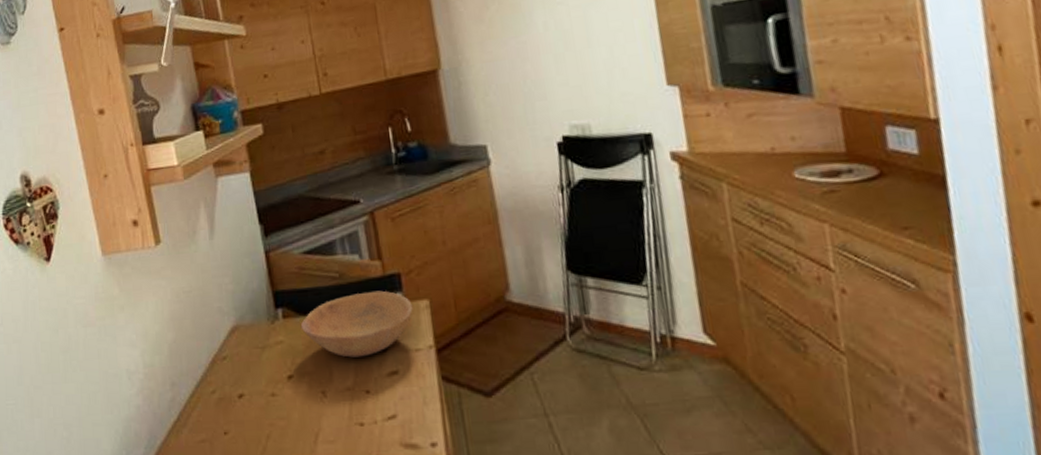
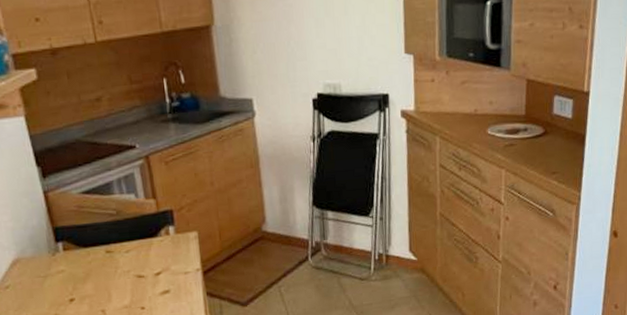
bowl: present [301,290,413,358] -> none [81,224,184,282]

